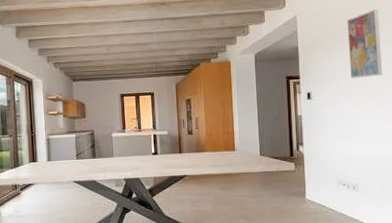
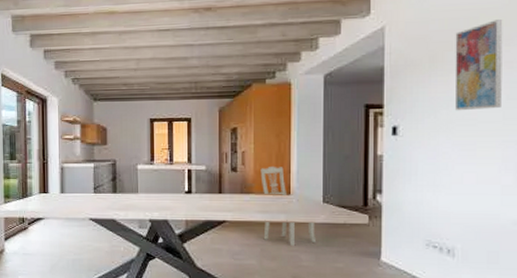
dining chair: none [211,129,257,192] -> present [260,167,317,246]

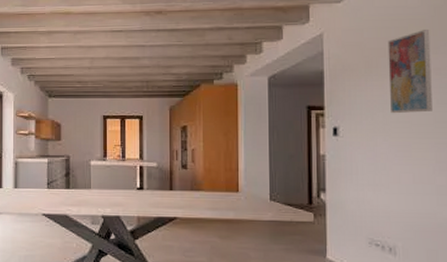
dining chair: present [260,167,317,246] -> none [210,165,265,243]

